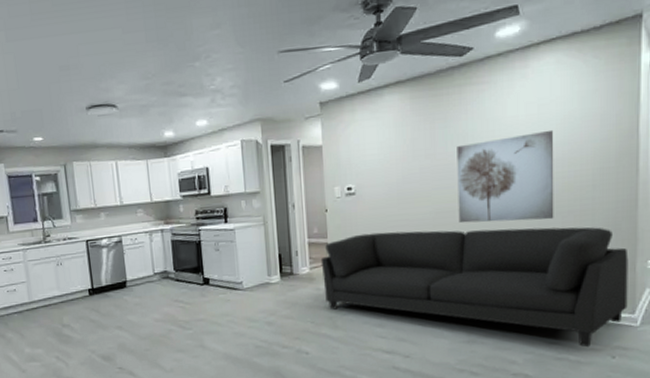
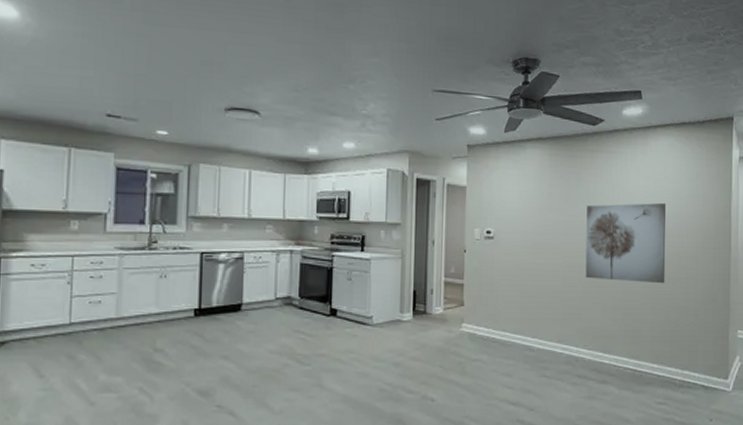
sofa: present [320,227,629,348] -> none [455,279,723,409]

